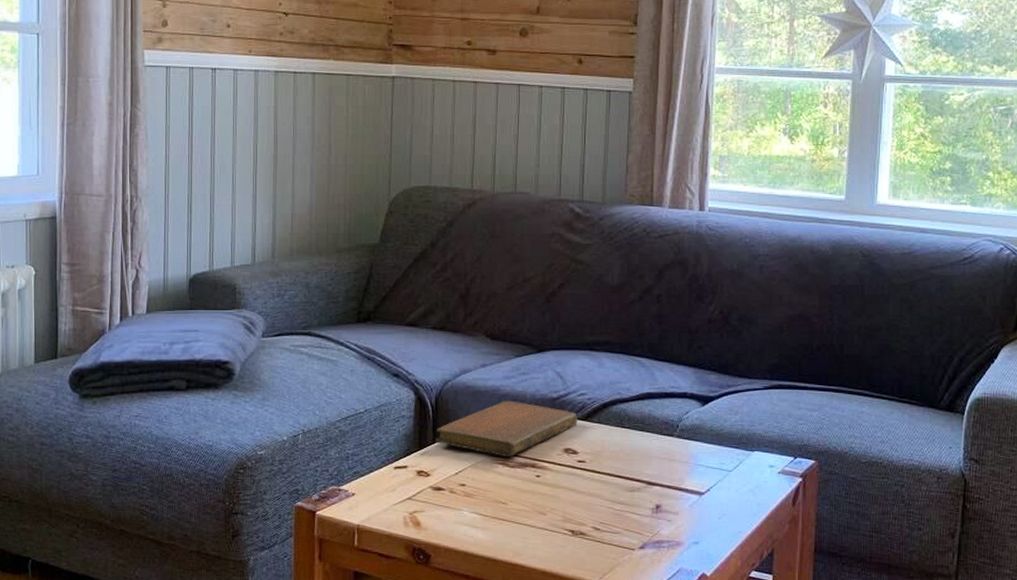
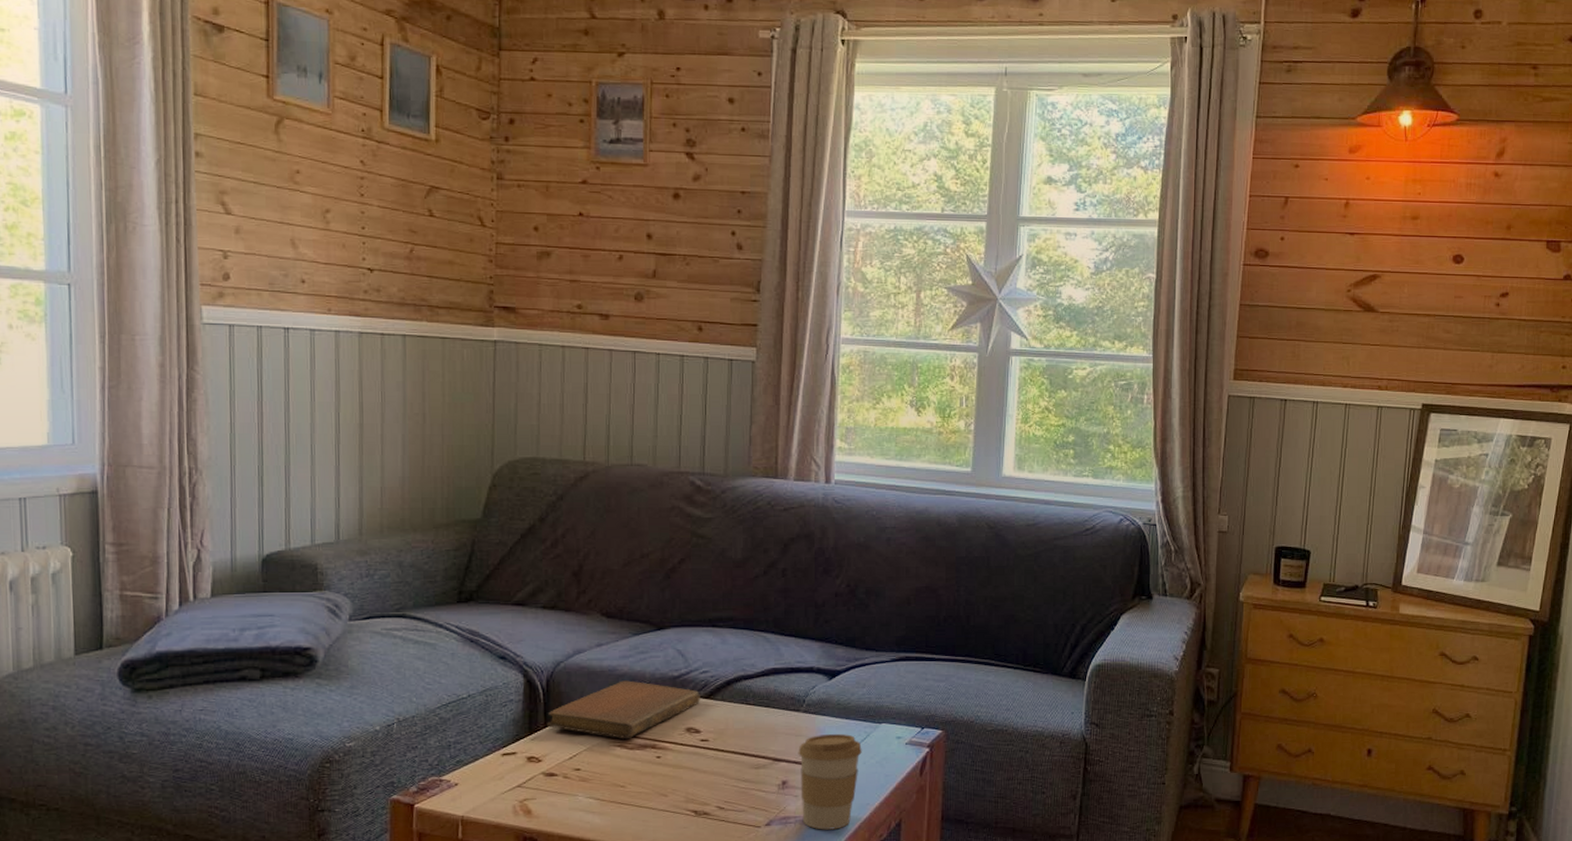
coffee cup: none [671,459,734,556] -> present [798,733,862,830]

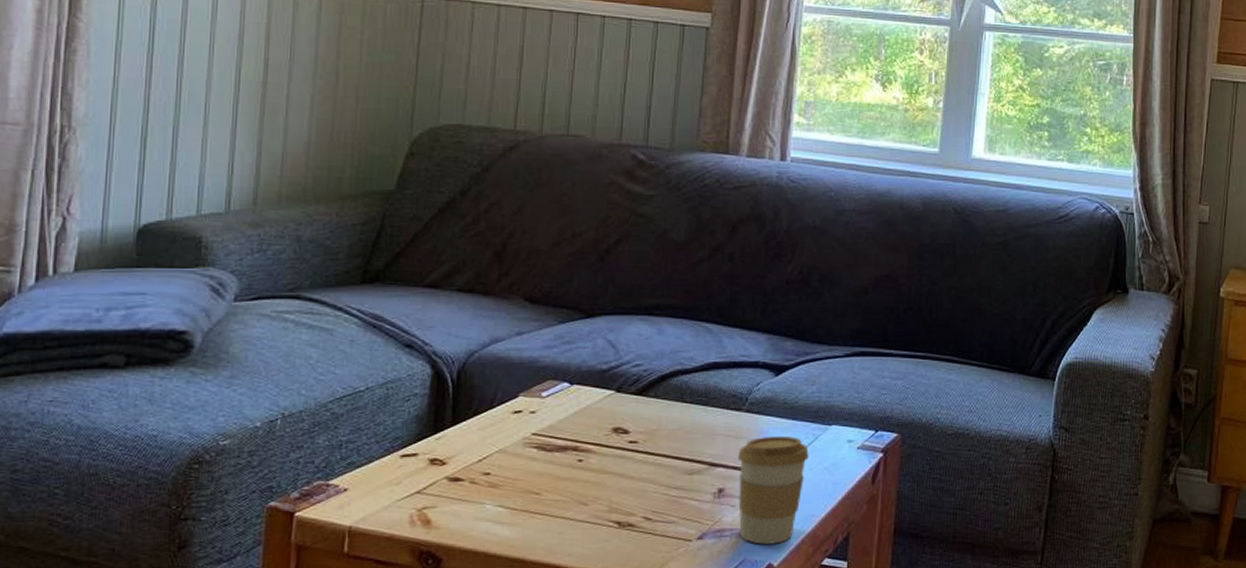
notebook: present [547,680,700,738] -> none [455,374,631,439]

